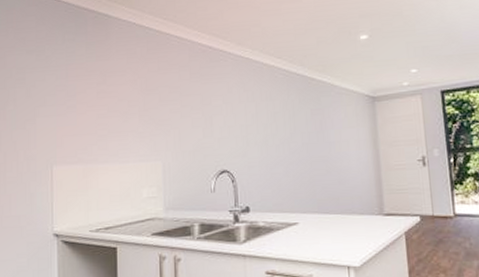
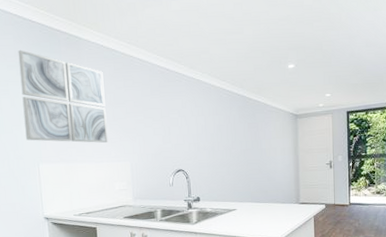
wall art: none [39,32,136,139] -> present [18,49,108,143]

